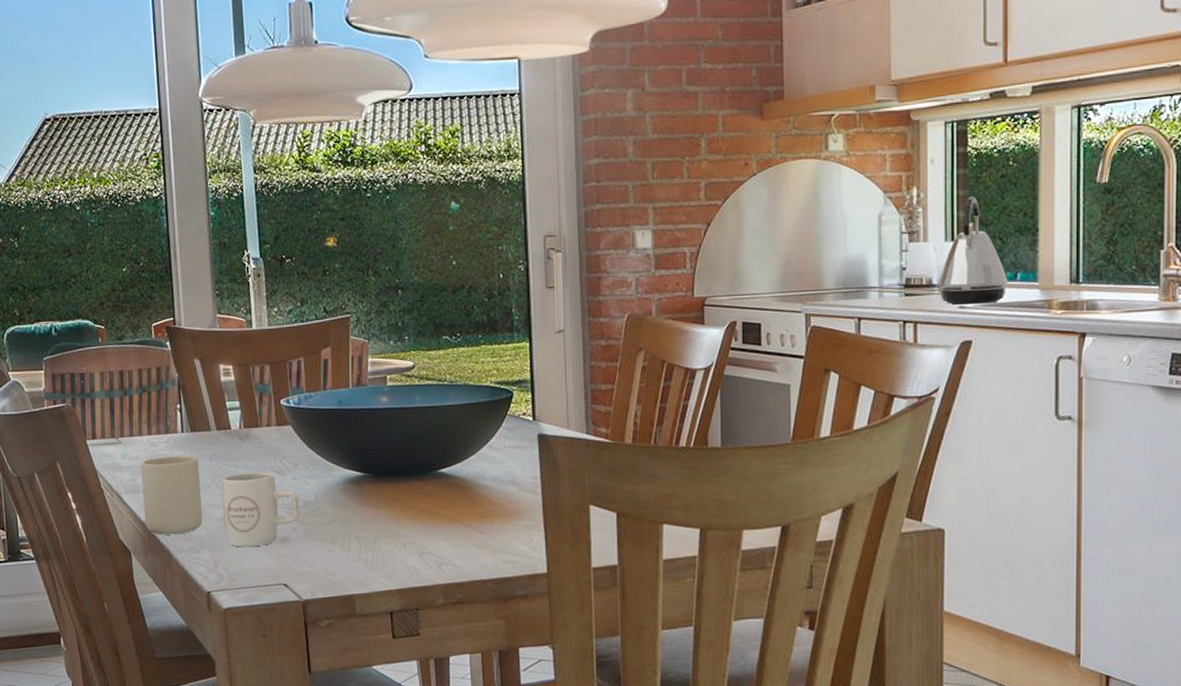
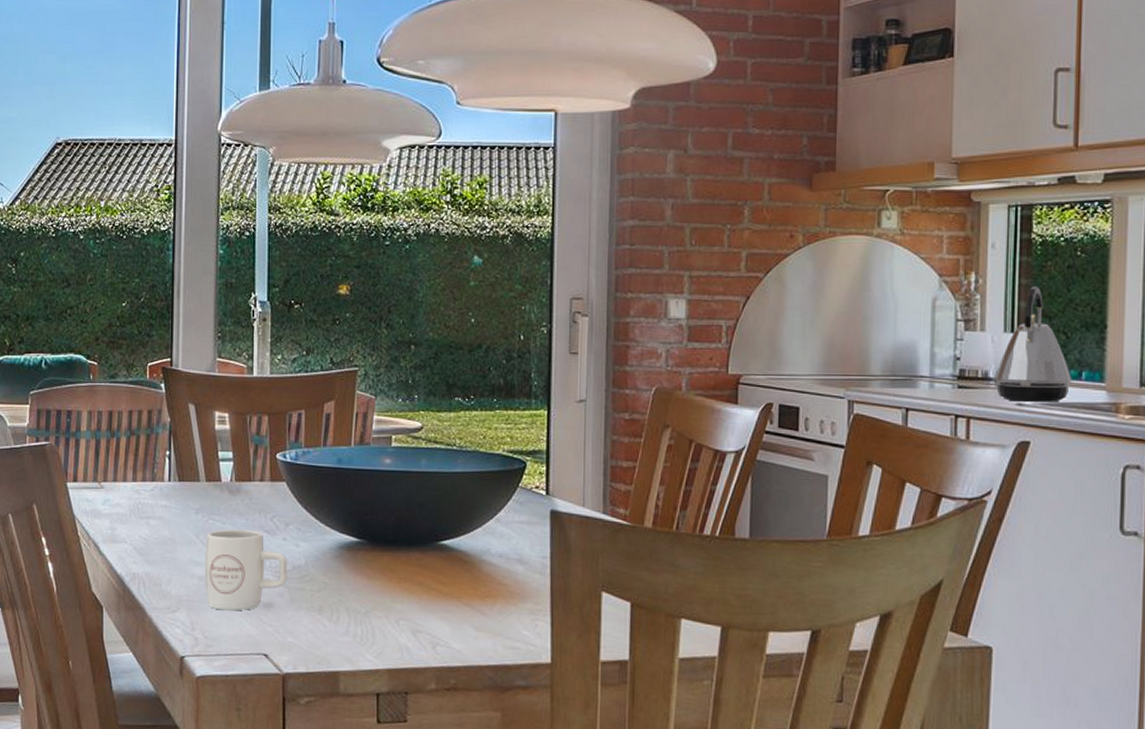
cup: present [140,456,203,535] -> none [121,506,183,592]

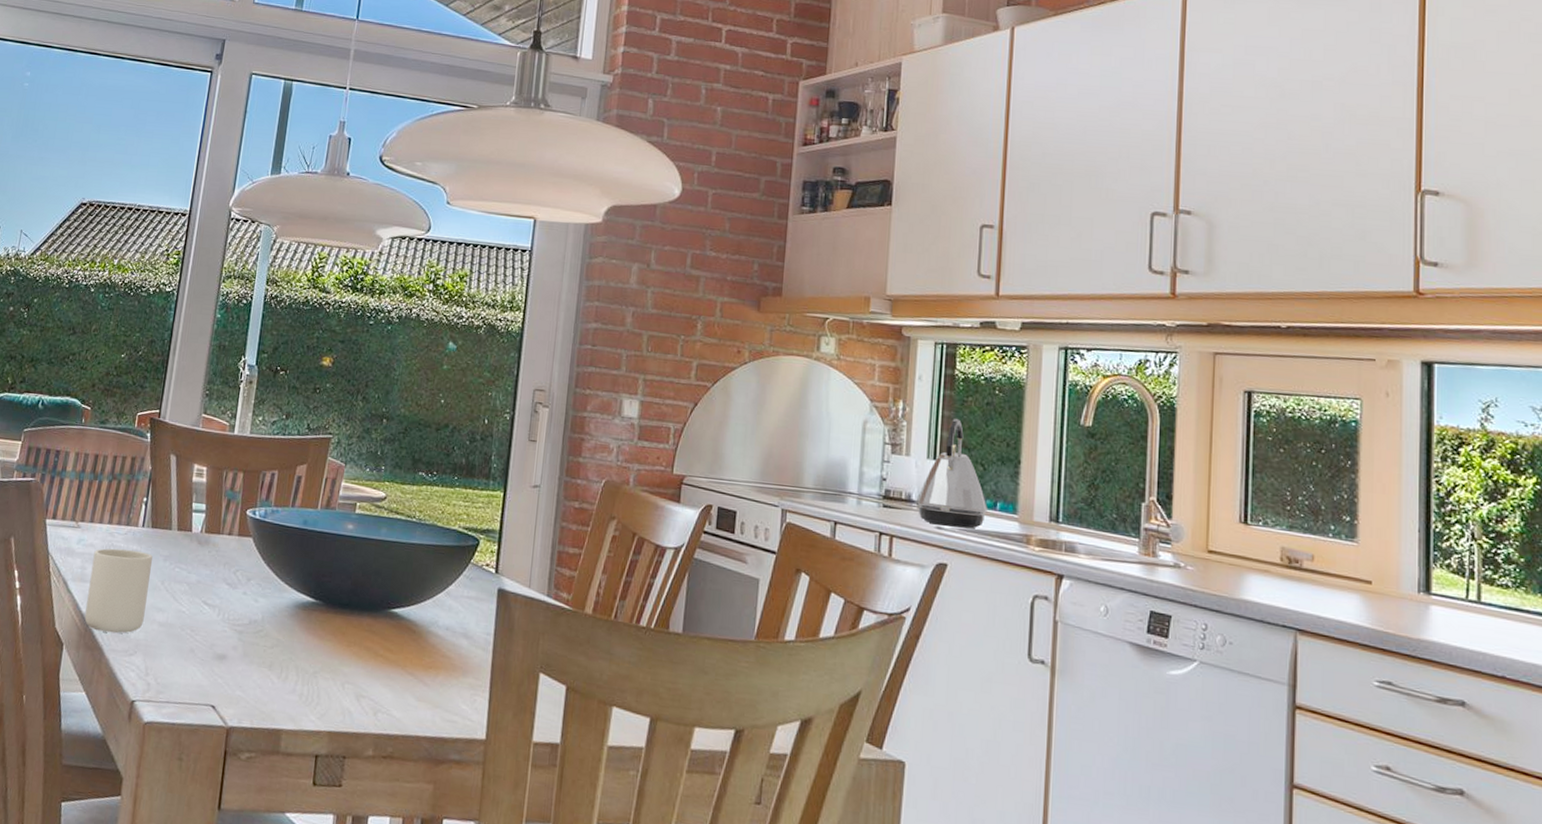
cup: none [121,506,183,592] -> present [84,548,153,634]
mug: present [205,529,287,611] -> none [163,578,245,660]

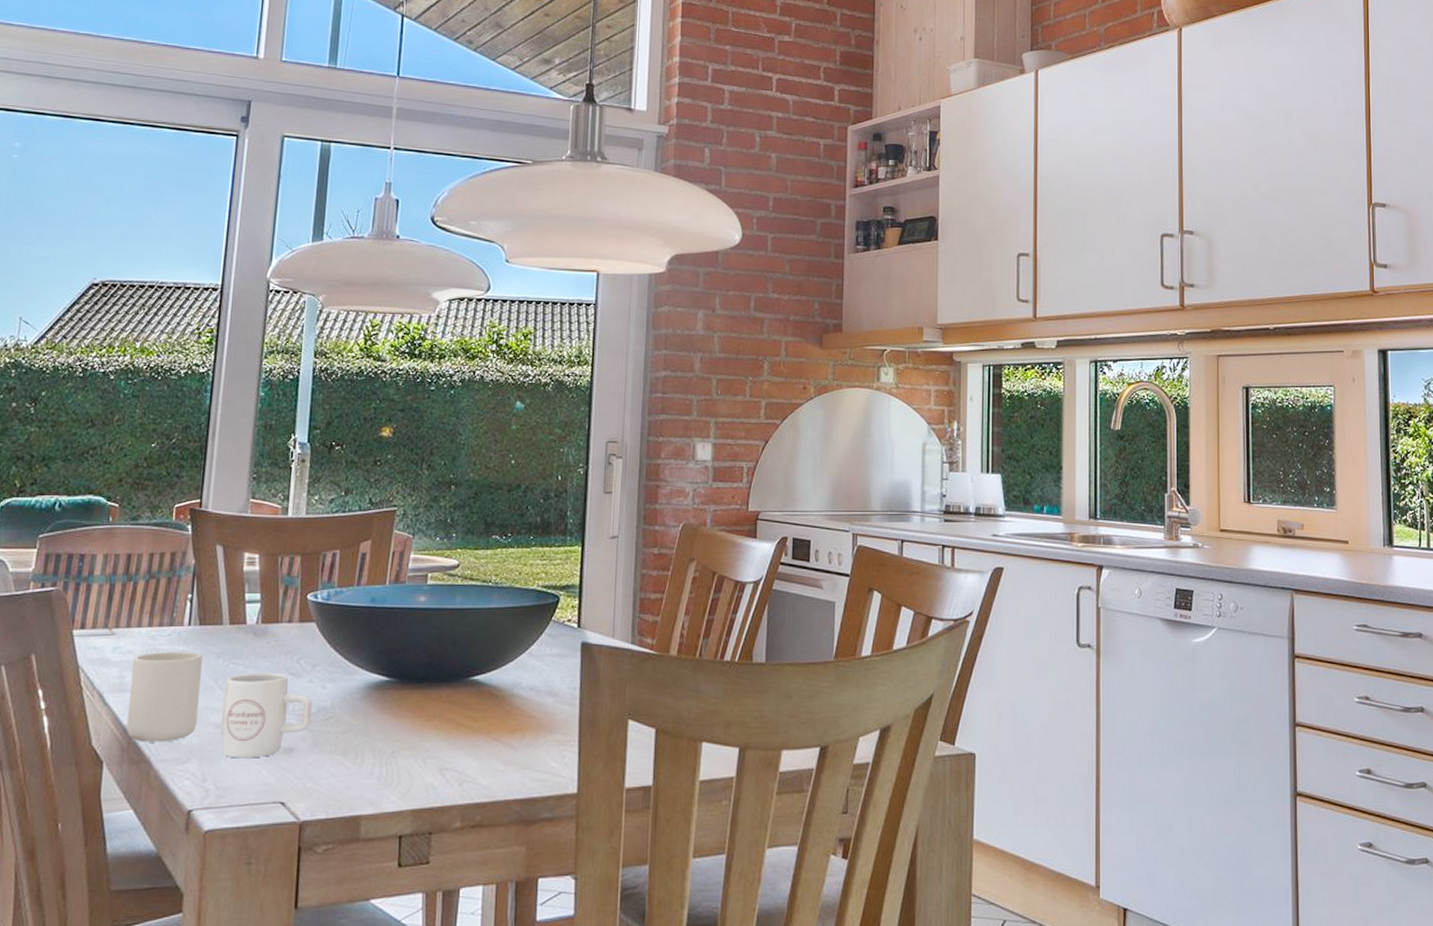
mug: none [163,578,245,660] -> present [221,673,312,759]
kettle: present [917,419,988,529] -> none [974,434,1036,533]

